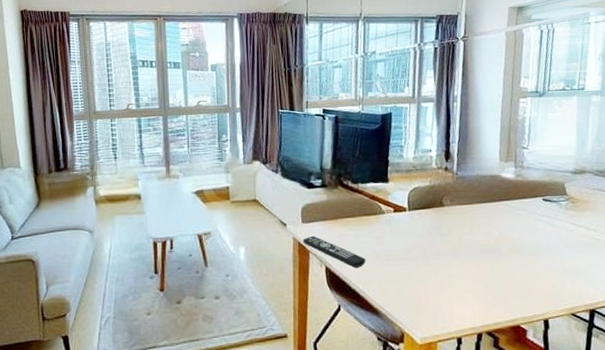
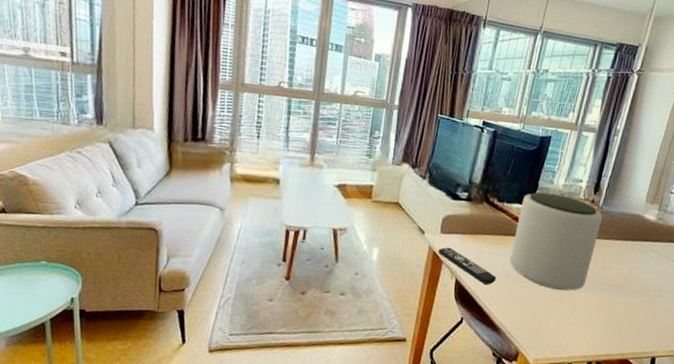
plant pot: none [375,167,460,263] -> present [509,192,603,291]

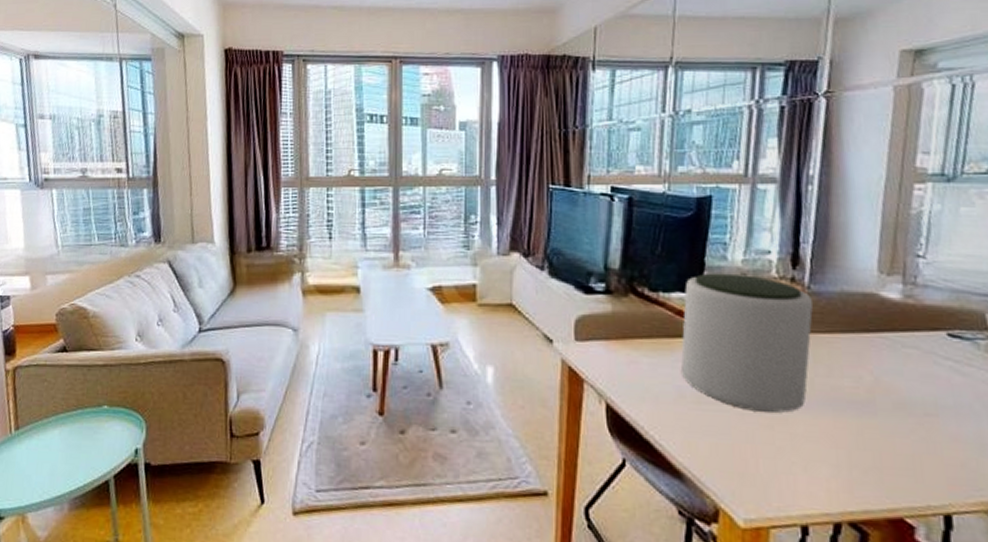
remote control: present [438,247,497,285] -> none [575,359,666,409]

